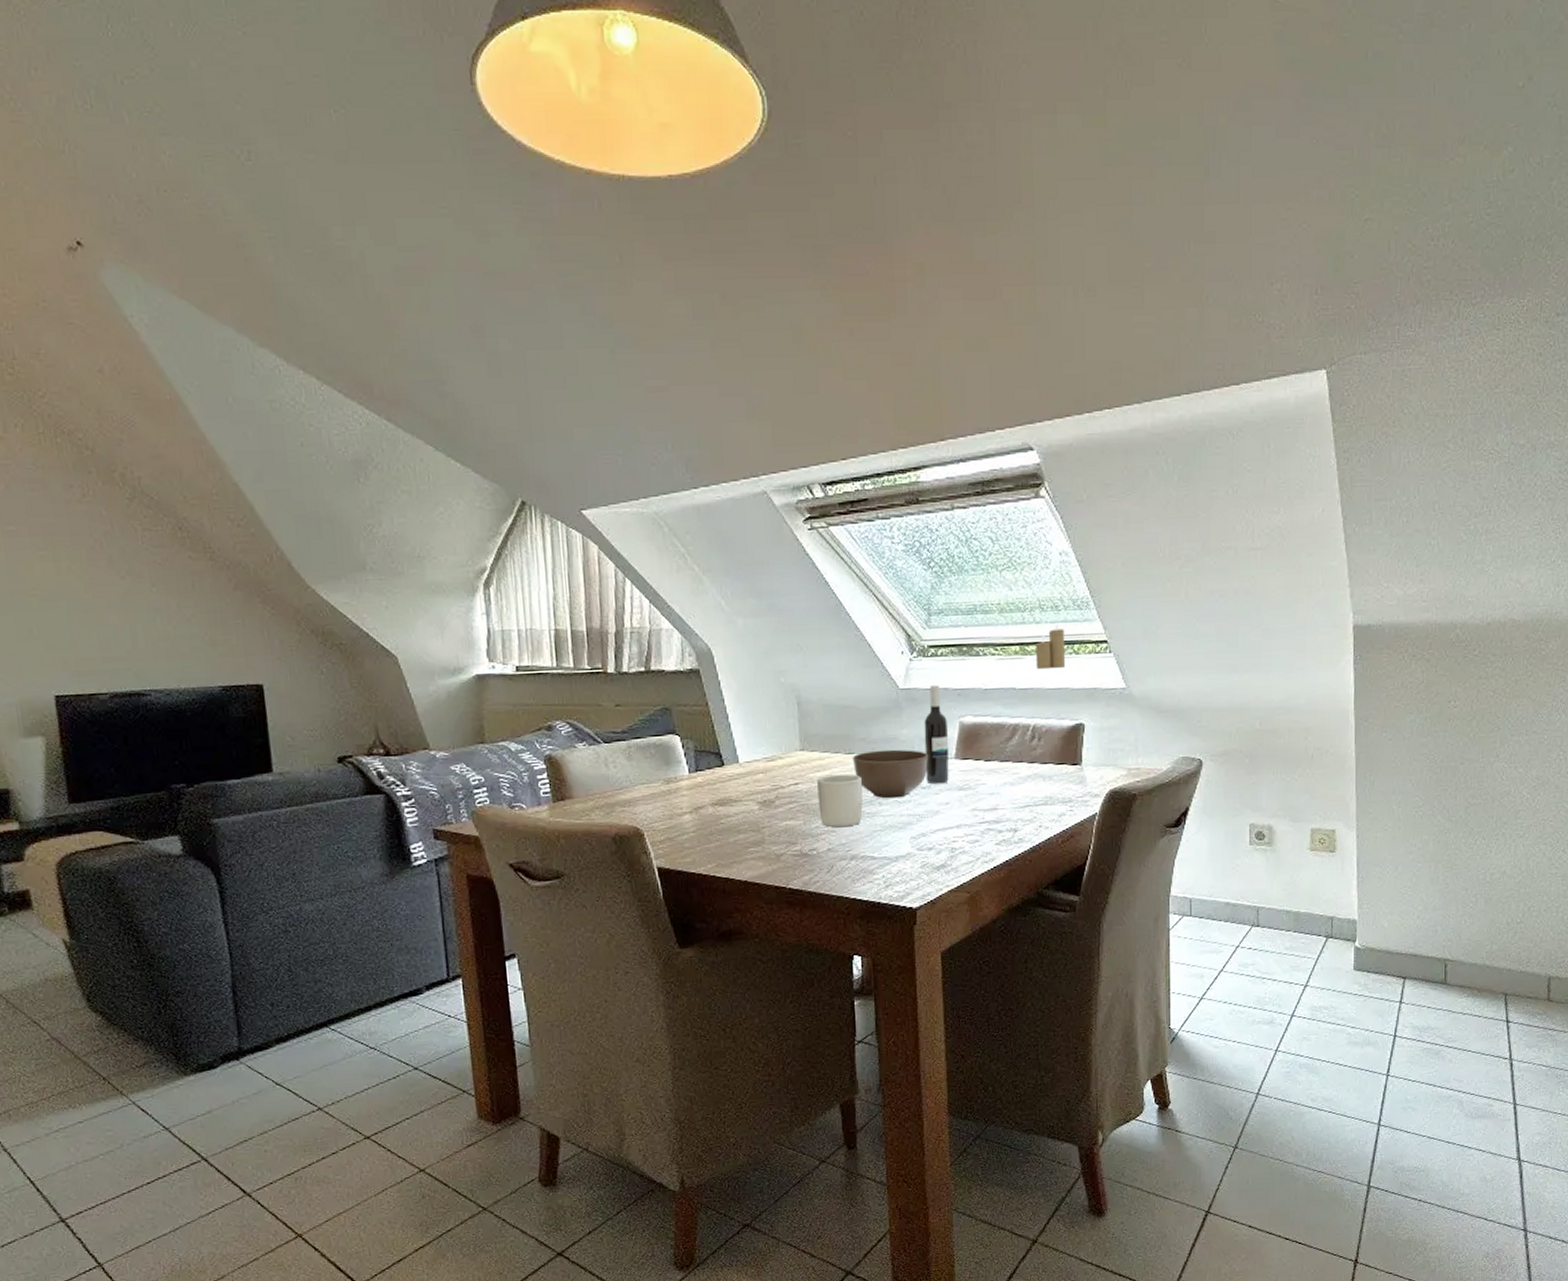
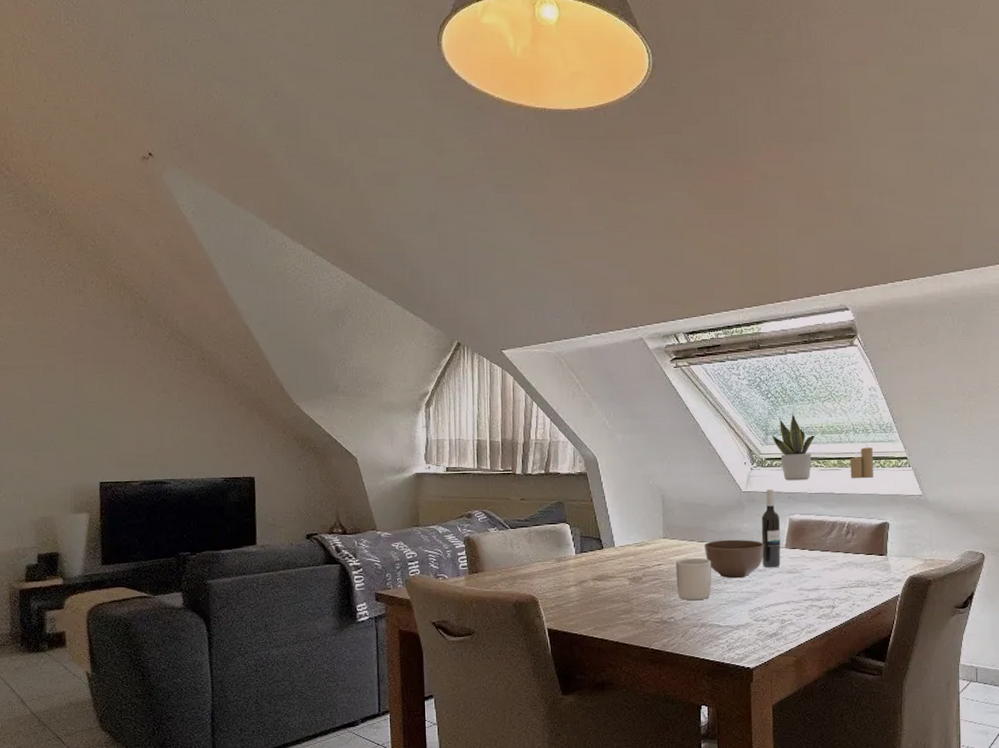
potted plant: none [936,585,993,674] -> present [772,412,817,481]

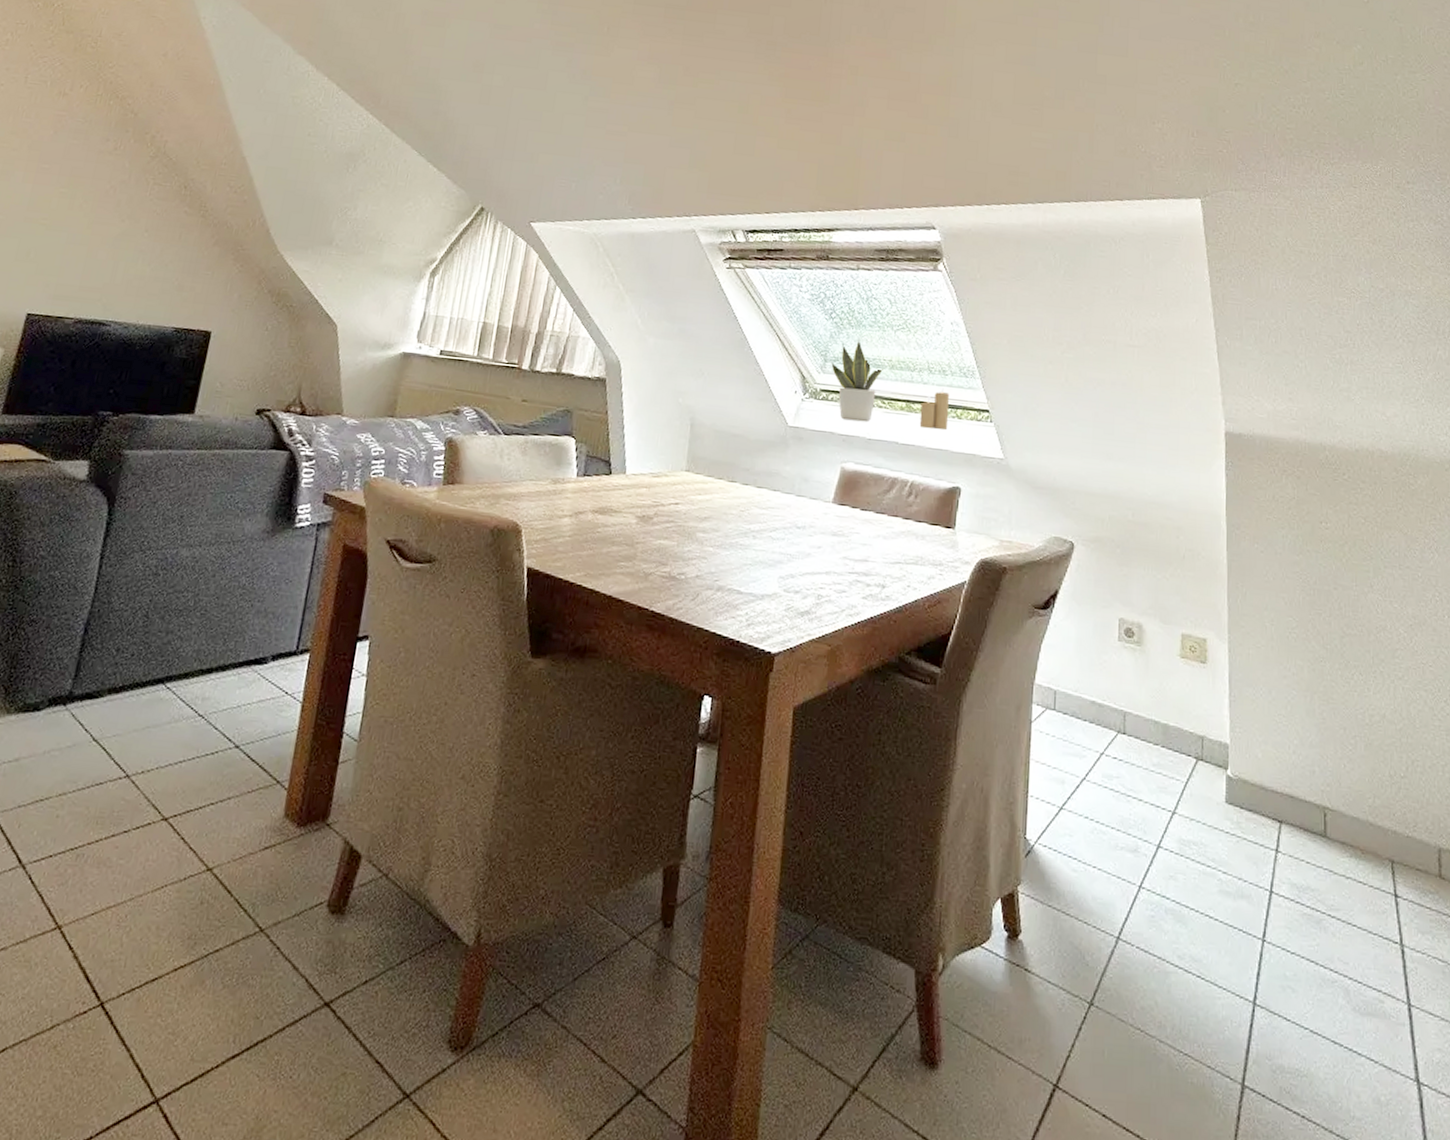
mug: present [676,558,712,601] -> none [693,499,741,556]
bowl: present [703,539,765,579] -> none [733,482,808,534]
wine bottle: present [761,489,781,568] -> none [801,427,830,527]

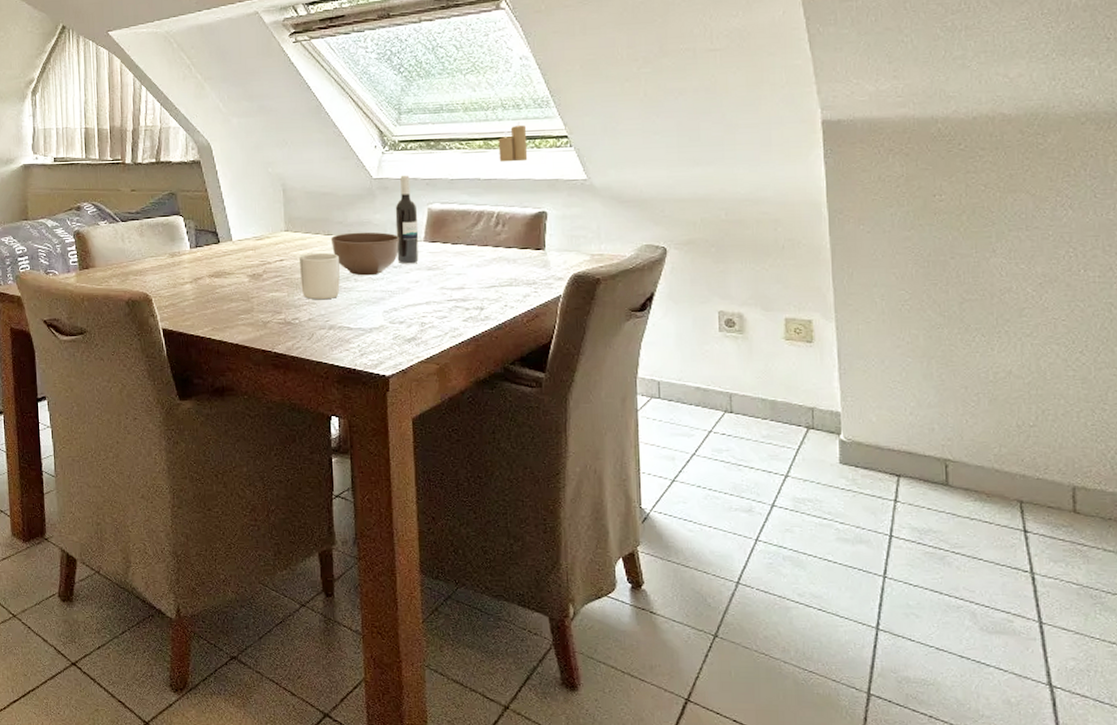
mug: none [693,499,741,556] -> present [300,252,340,300]
bowl: none [733,482,808,534] -> present [330,232,400,276]
wine bottle: none [801,427,830,527] -> present [395,175,419,264]
potted plant: present [831,338,885,423] -> none [406,88,458,166]

